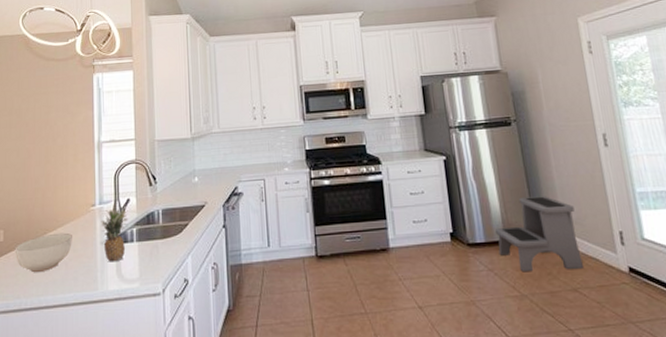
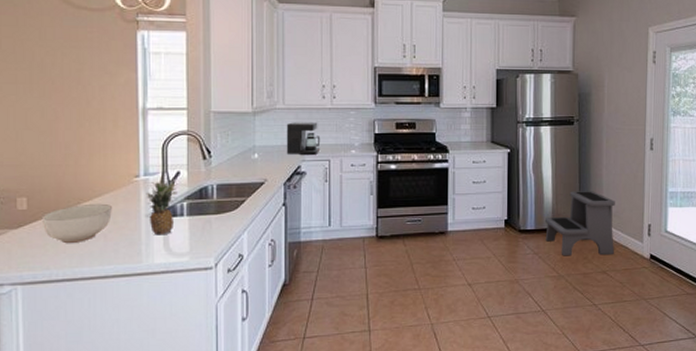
coffee maker: none [222,143,255,176] -> present [286,122,321,154]

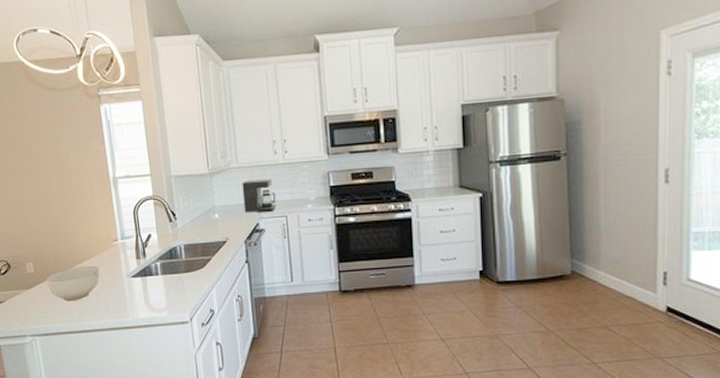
fruit: present [145,182,177,236] -> none [124,244,152,293]
step stool: present [544,191,615,256] -> none [527,235,618,310]

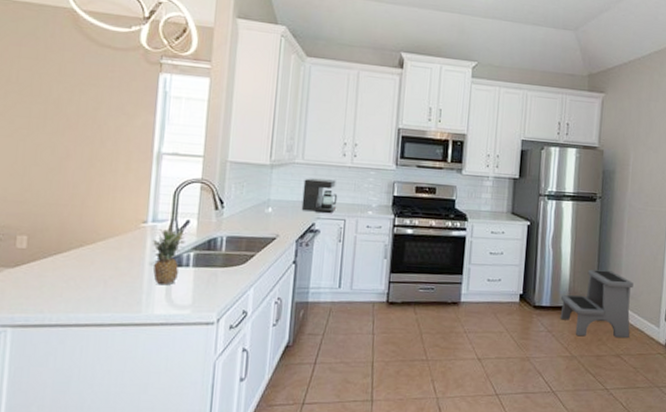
bowl: present [46,265,100,300] -> none [40,247,117,287]
fruit: none [124,244,152,293] -> present [152,229,185,285]
step stool: none [527,235,618,310] -> present [560,269,634,338]

